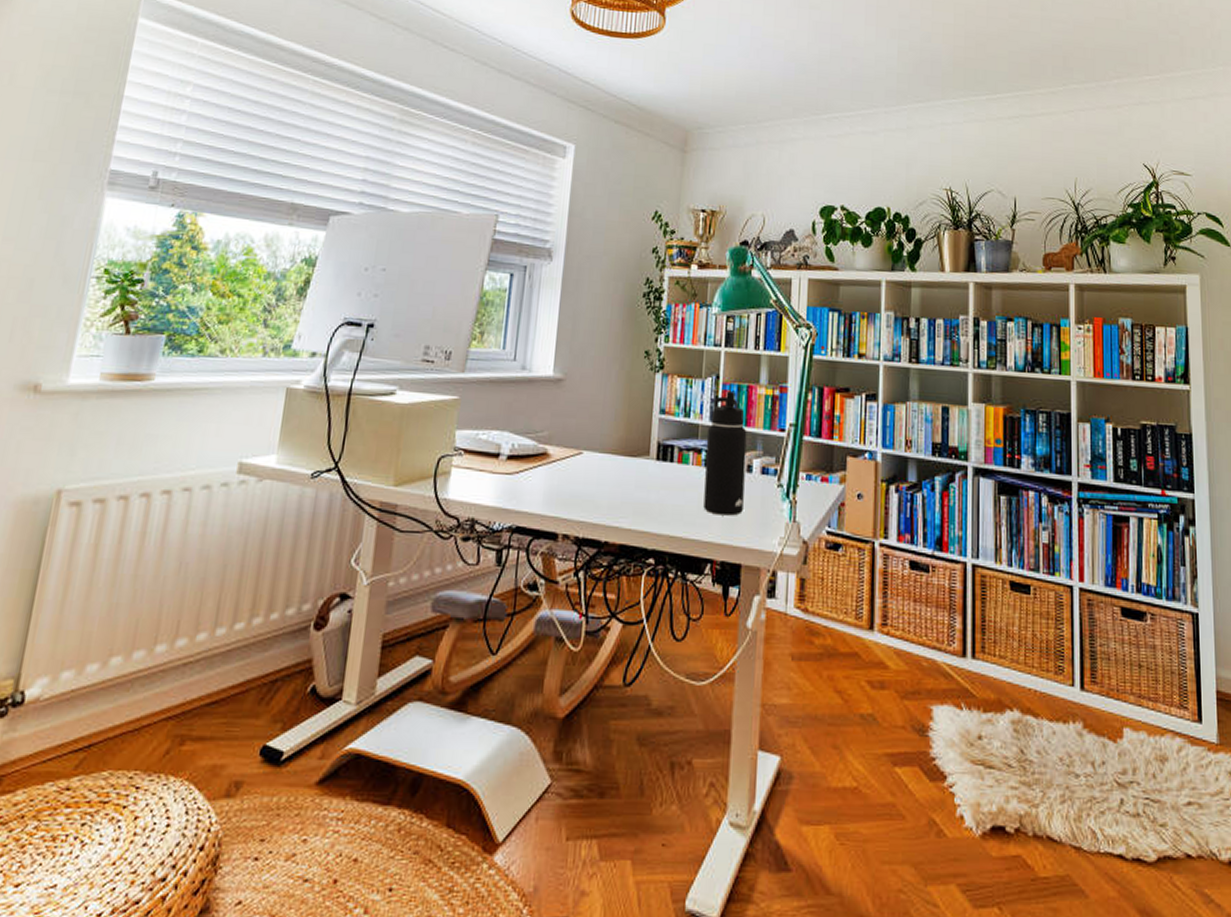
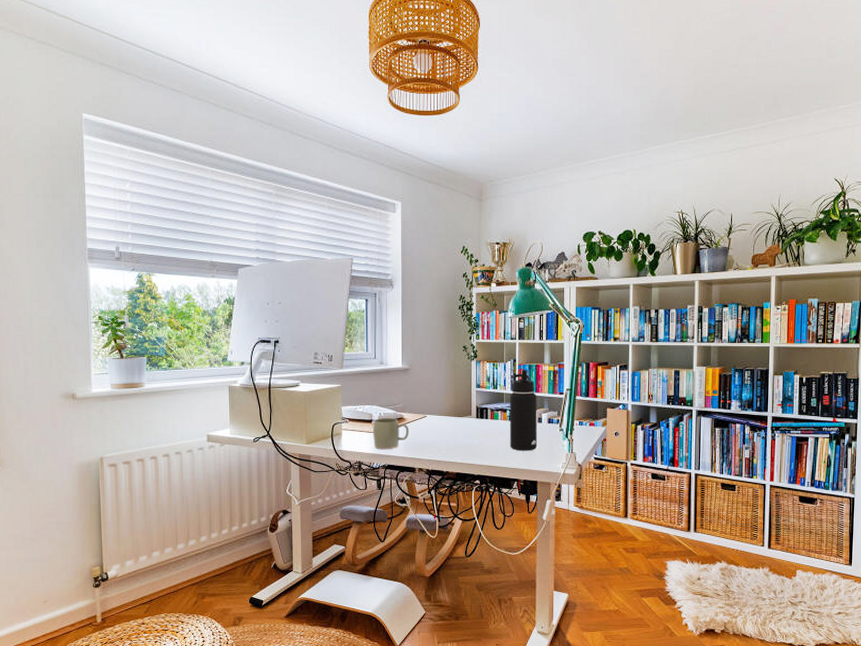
mug: none [497,450,555,502] -> present [373,417,409,450]

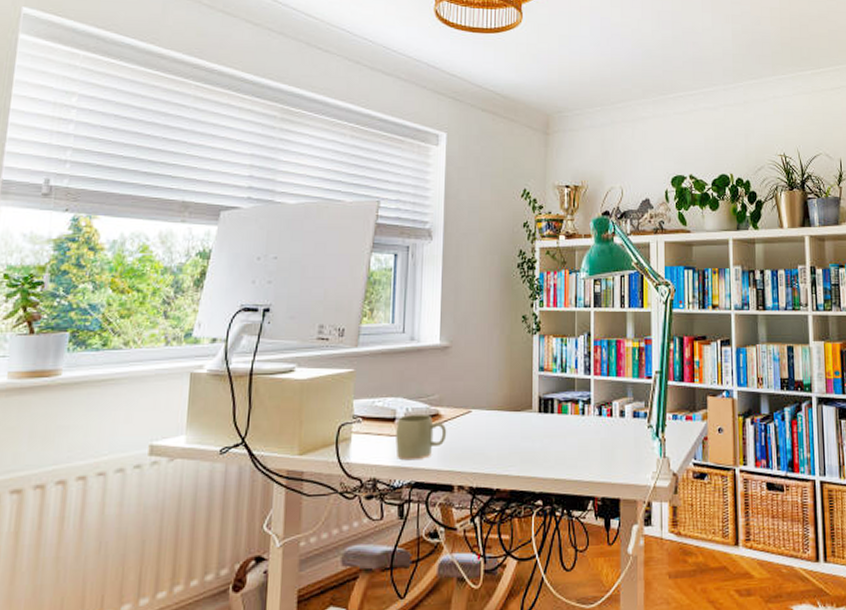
water bottle: present [509,370,537,451] -> none [582,347,619,457]

